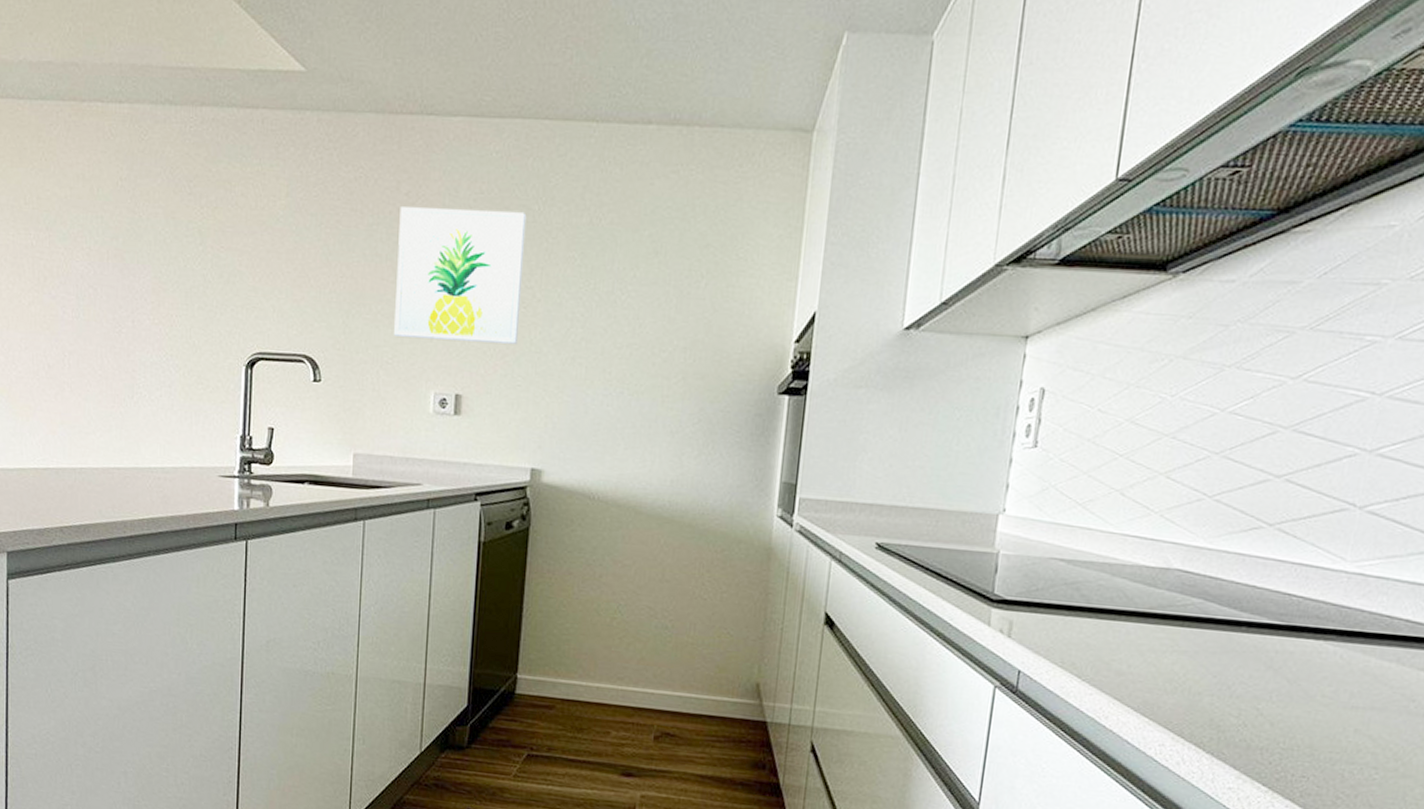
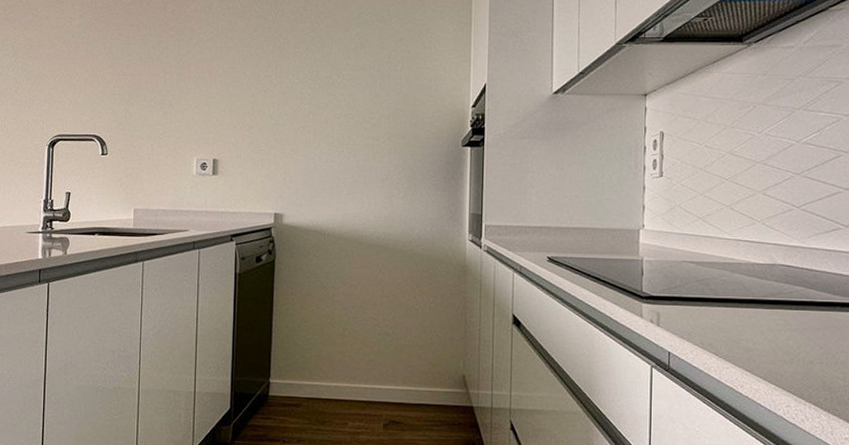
wall art: present [394,207,527,346] -> none [164,21,263,120]

